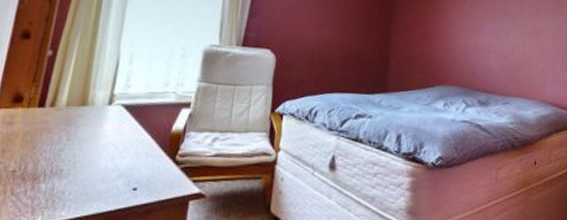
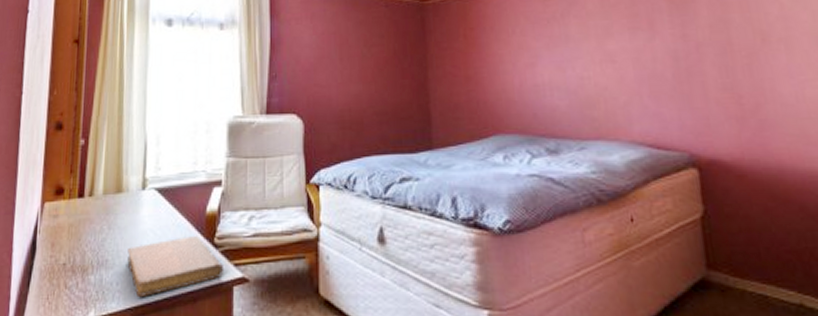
notebook: none [83,152,182,208] -> present [127,236,223,298]

